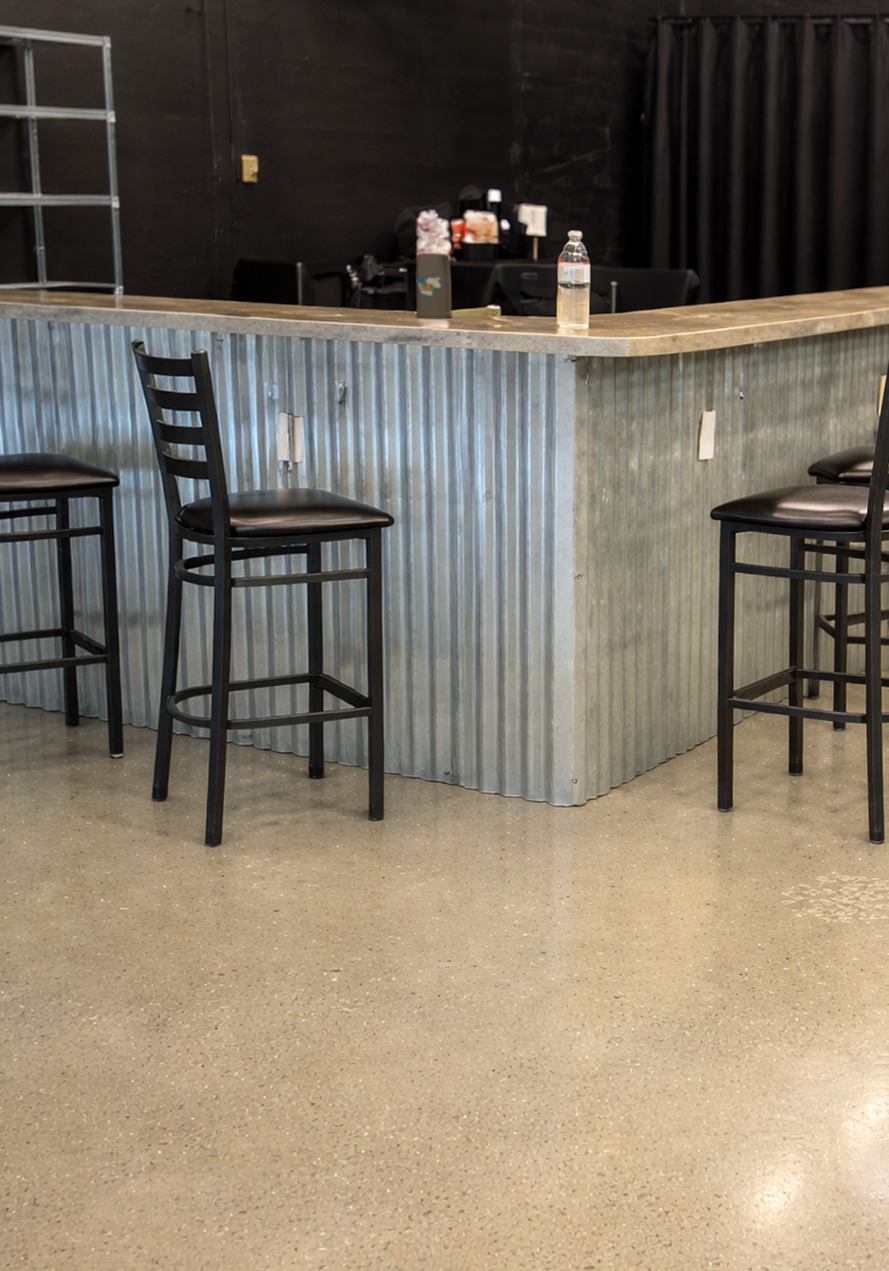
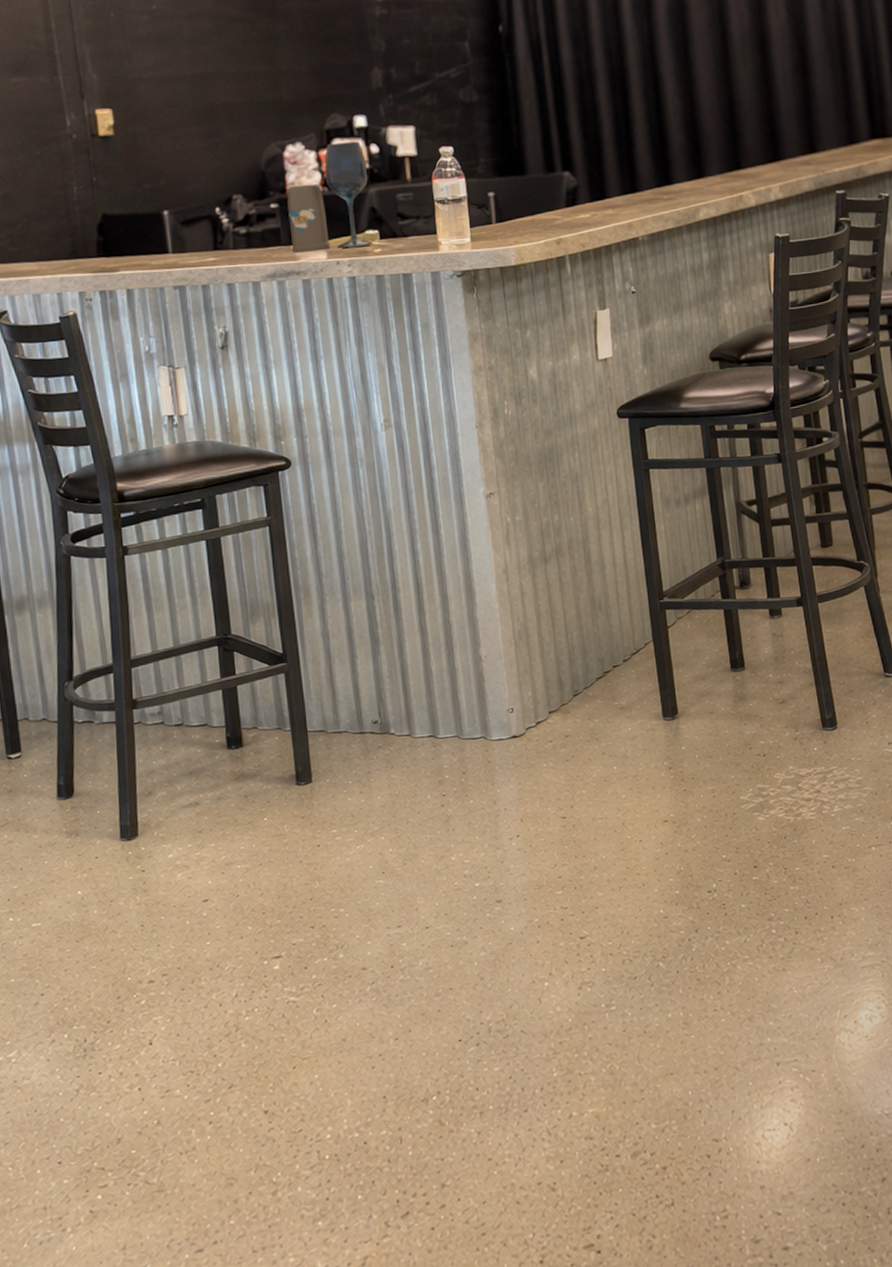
wineglass: none [455,214,497,321] -> present [324,141,373,249]

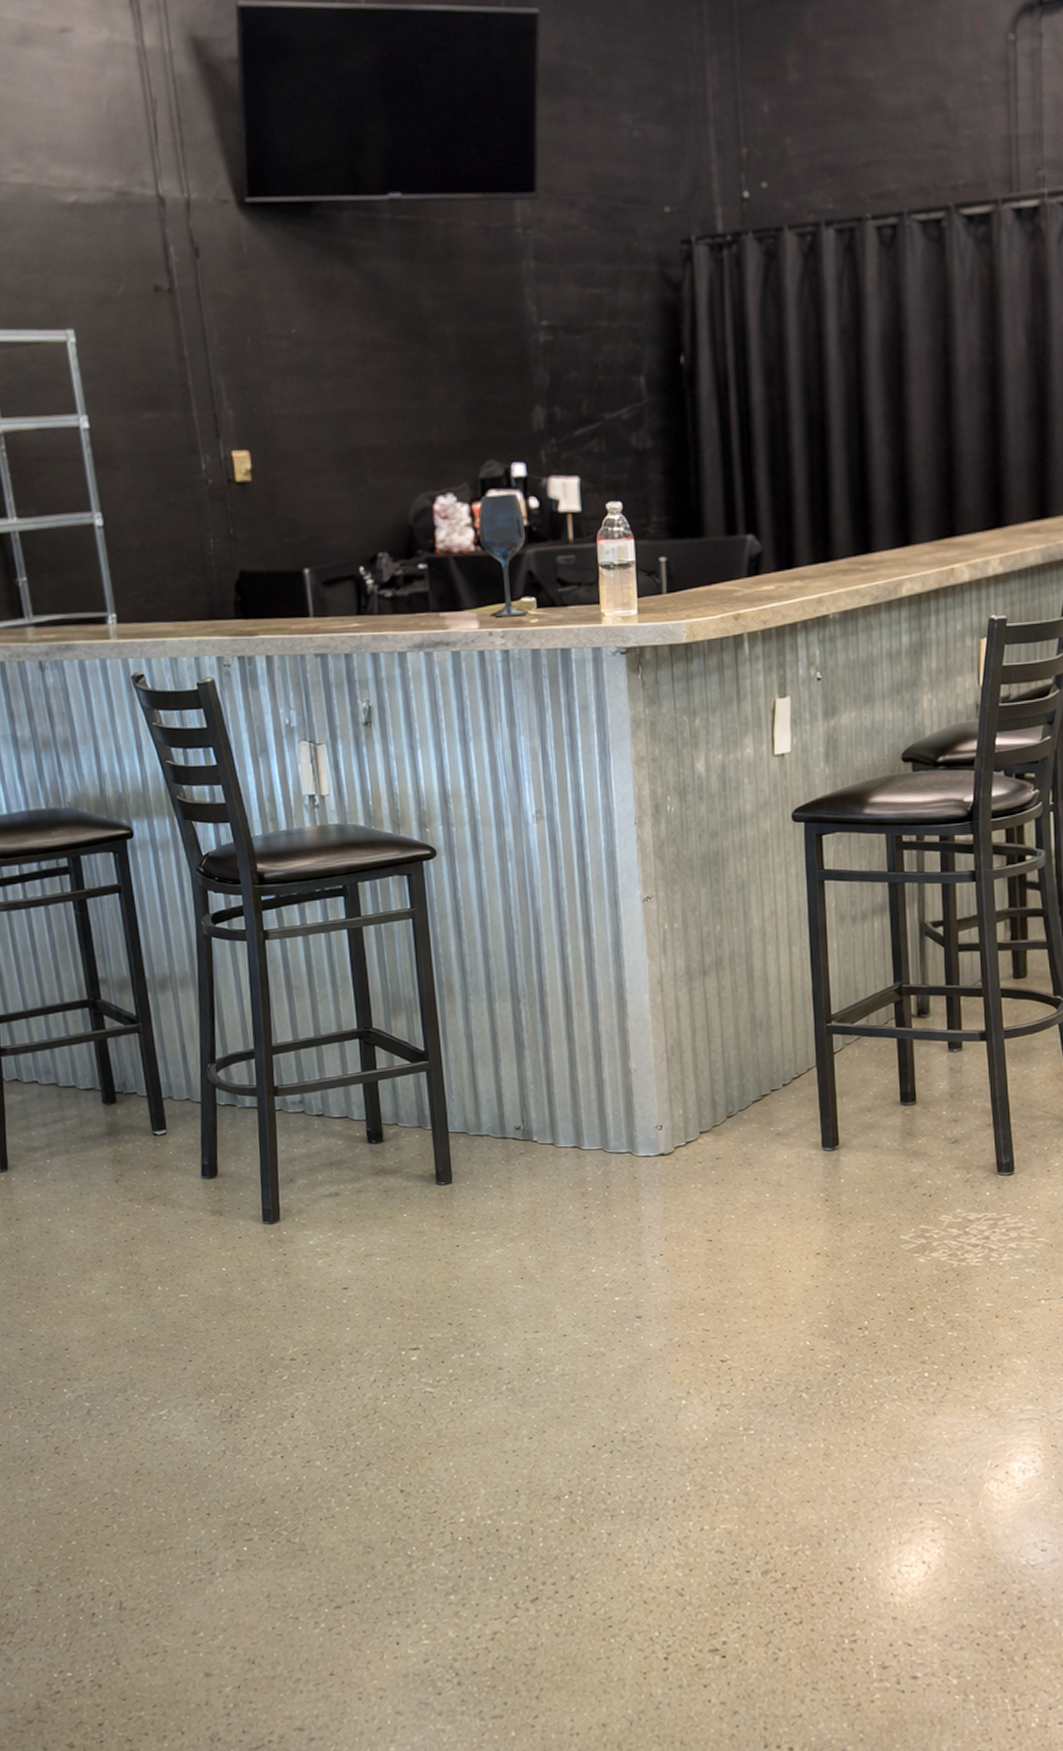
beer mug: present [287,183,331,253] -> none [436,542,483,621]

